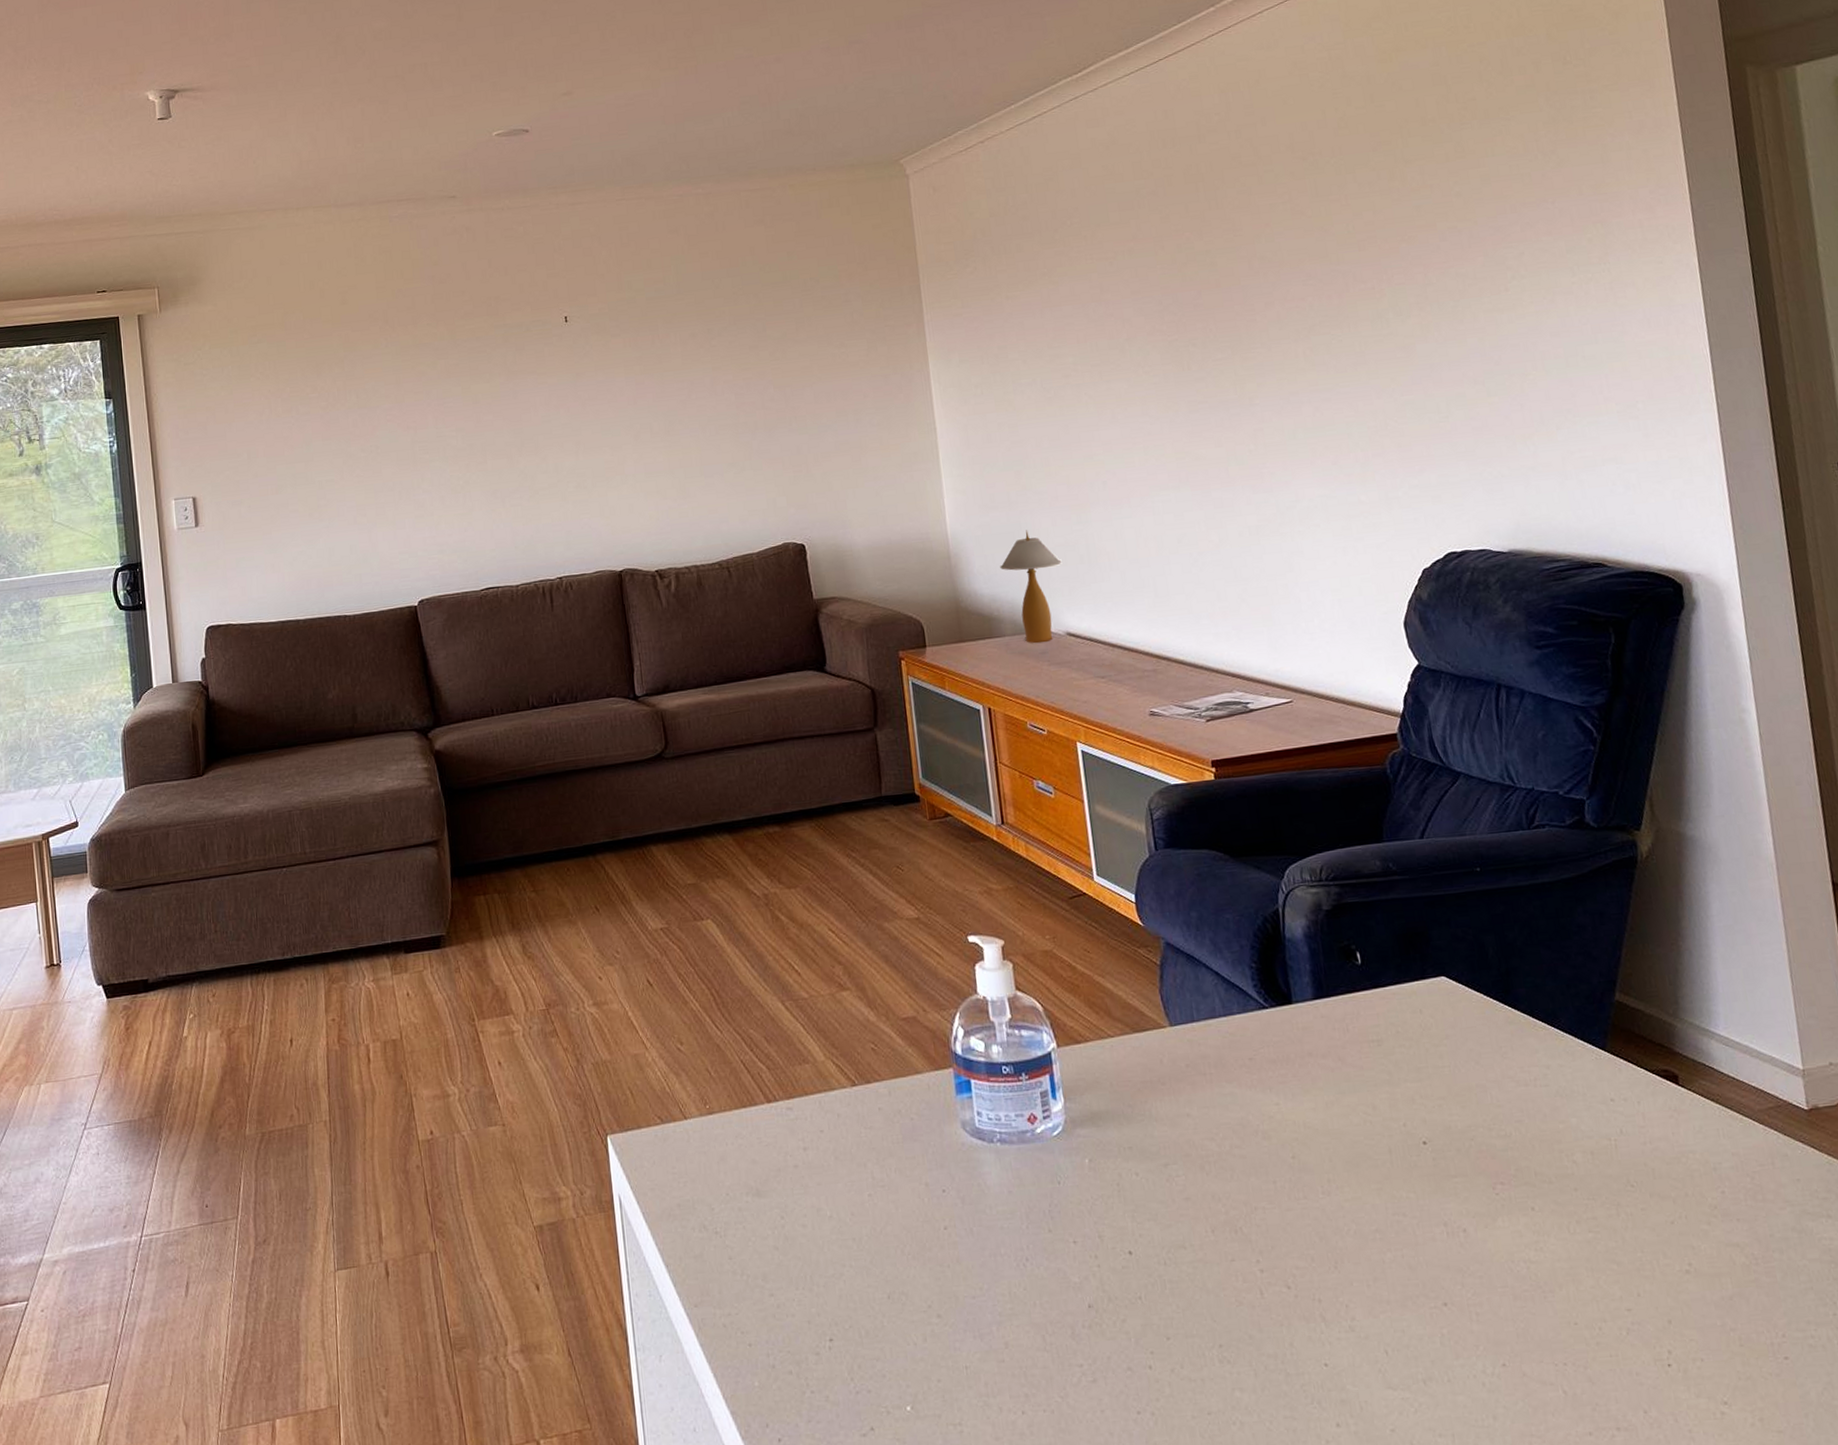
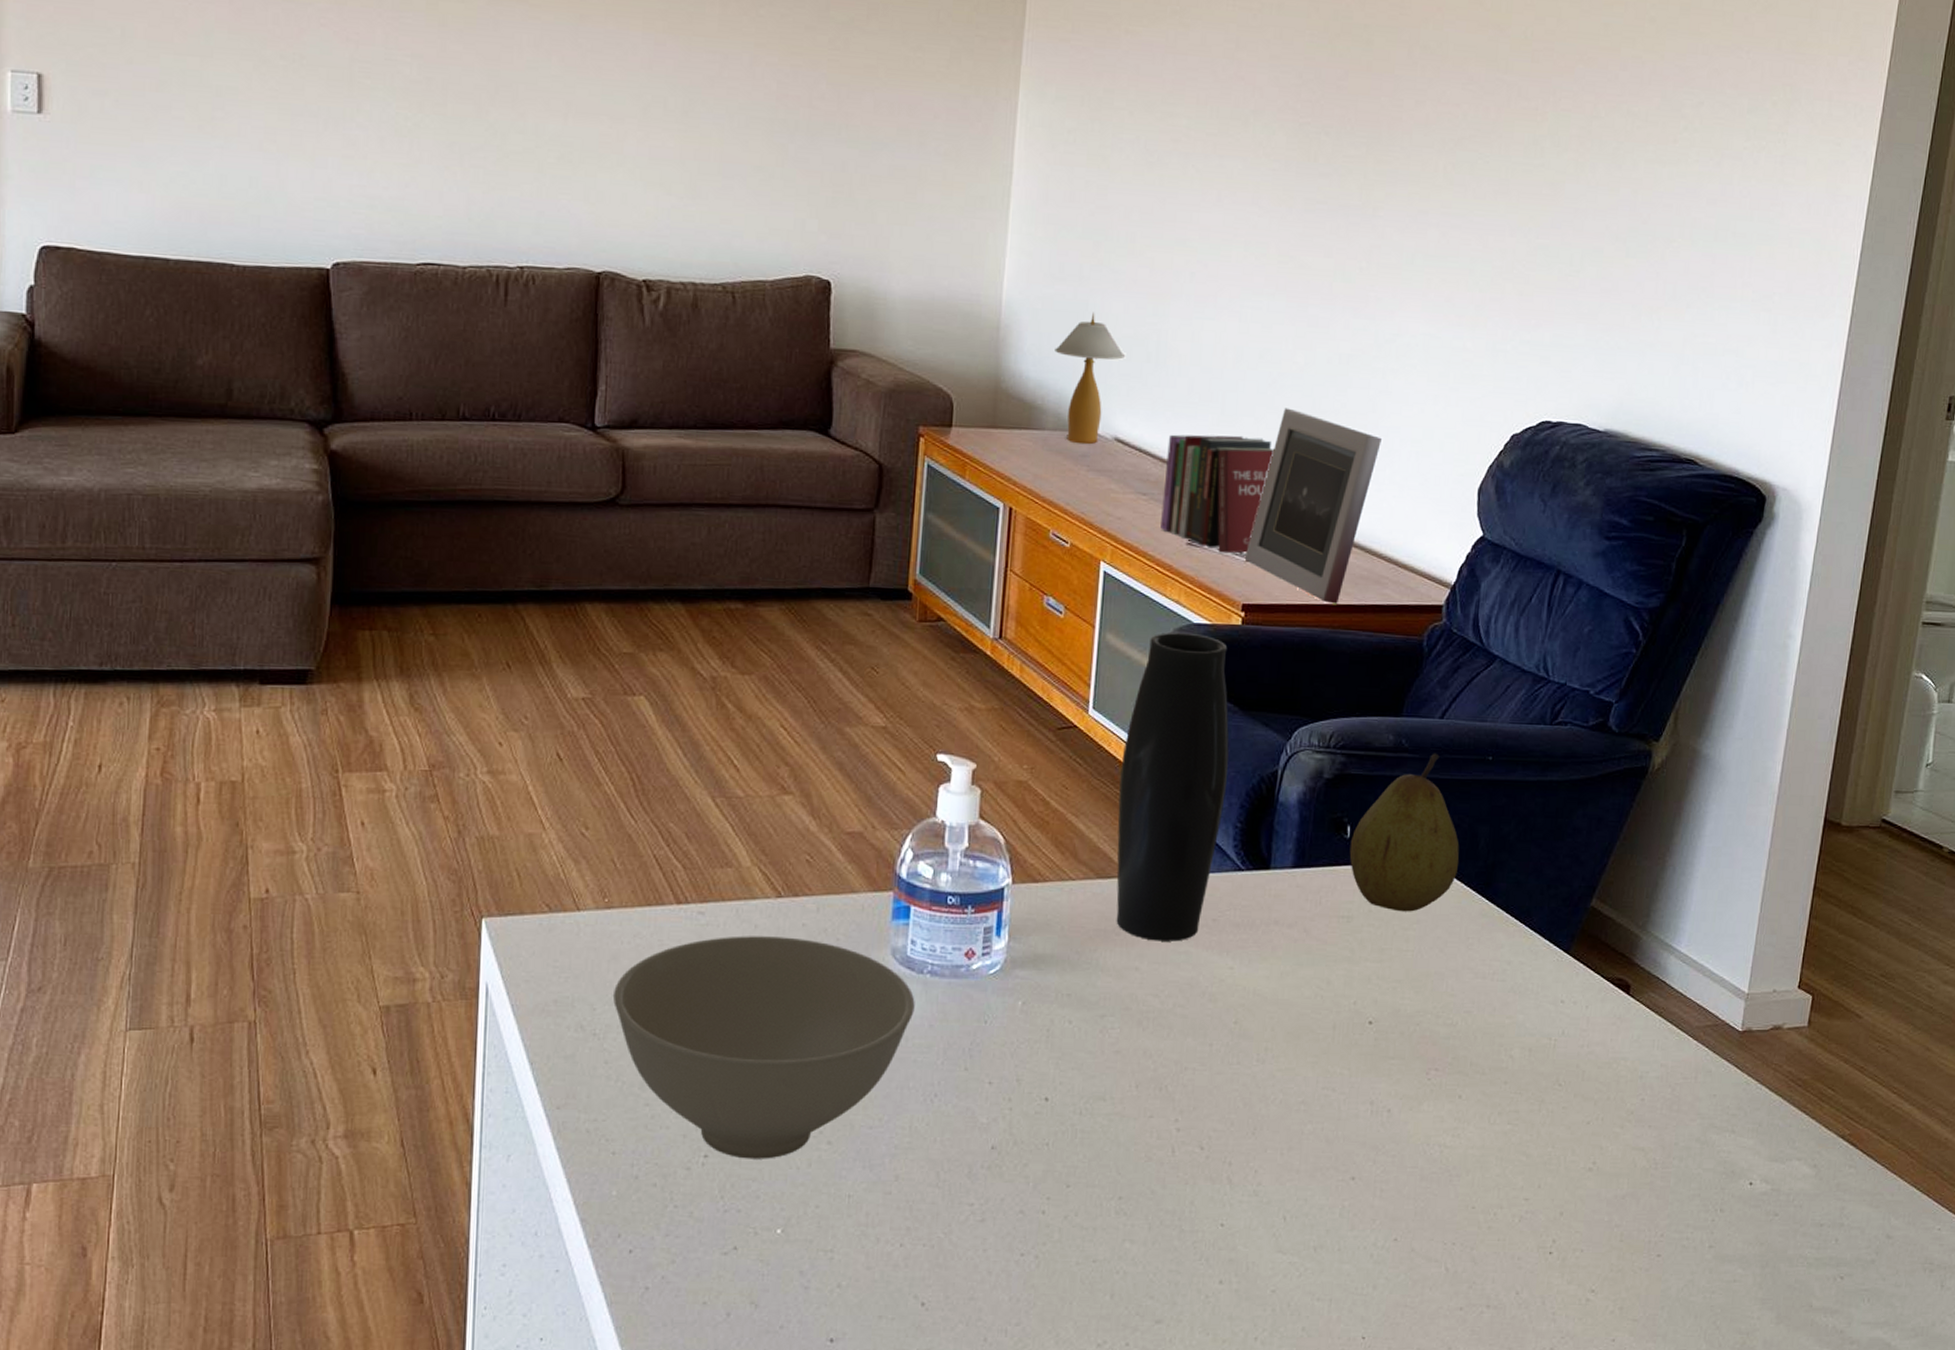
bowl: none [726,1122,993,1340] -> present [613,936,915,1159]
books: none [1113,611,1210,718] -> present [1160,434,1275,554]
vase: none [1132,794,1238,1086] -> present [1116,632,1230,942]
picture frame: none [1203,581,1305,748] -> present [1244,408,1383,604]
fruit: none [1362,871,1474,1030] -> present [1349,753,1460,912]

